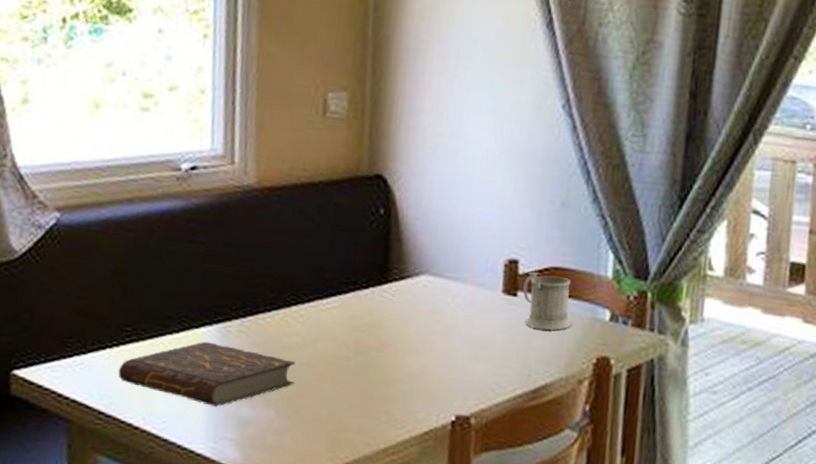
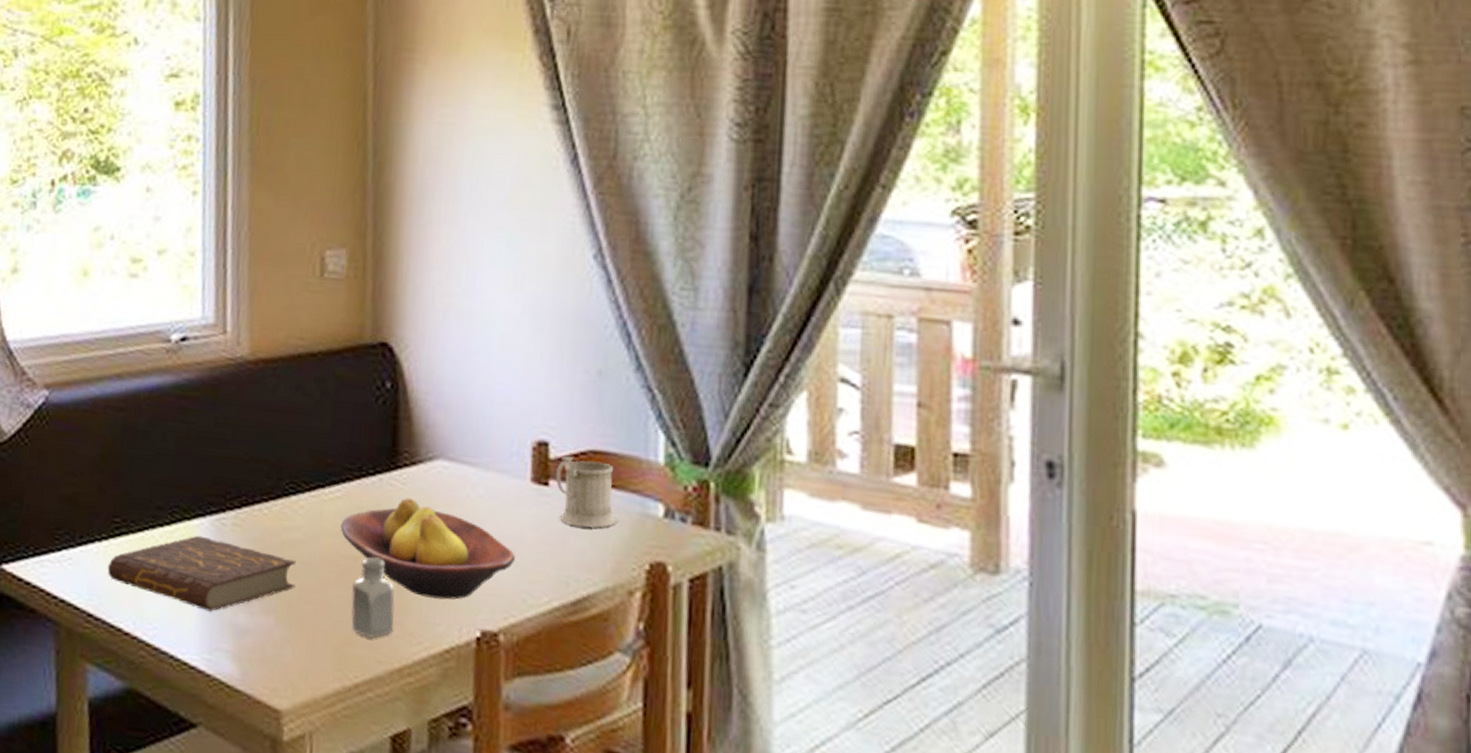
fruit bowl: none [336,307,487,391] -> present [340,498,515,600]
saltshaker: none [344,357,382,425] -> present [351,557,395,638]

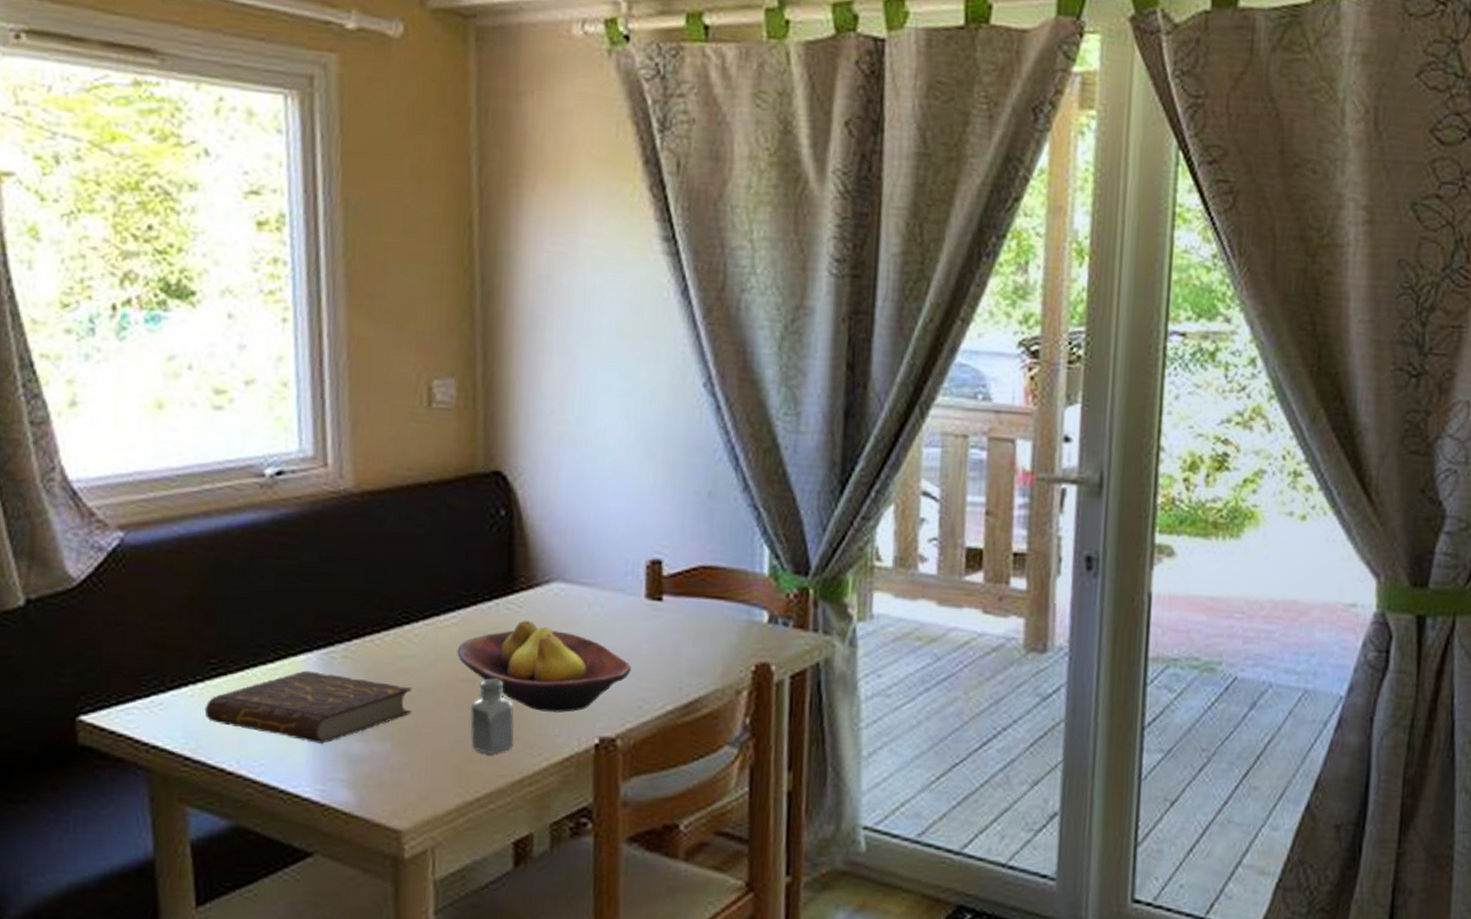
mug: present [556,456,617,528] -> none [669,573,726,637]

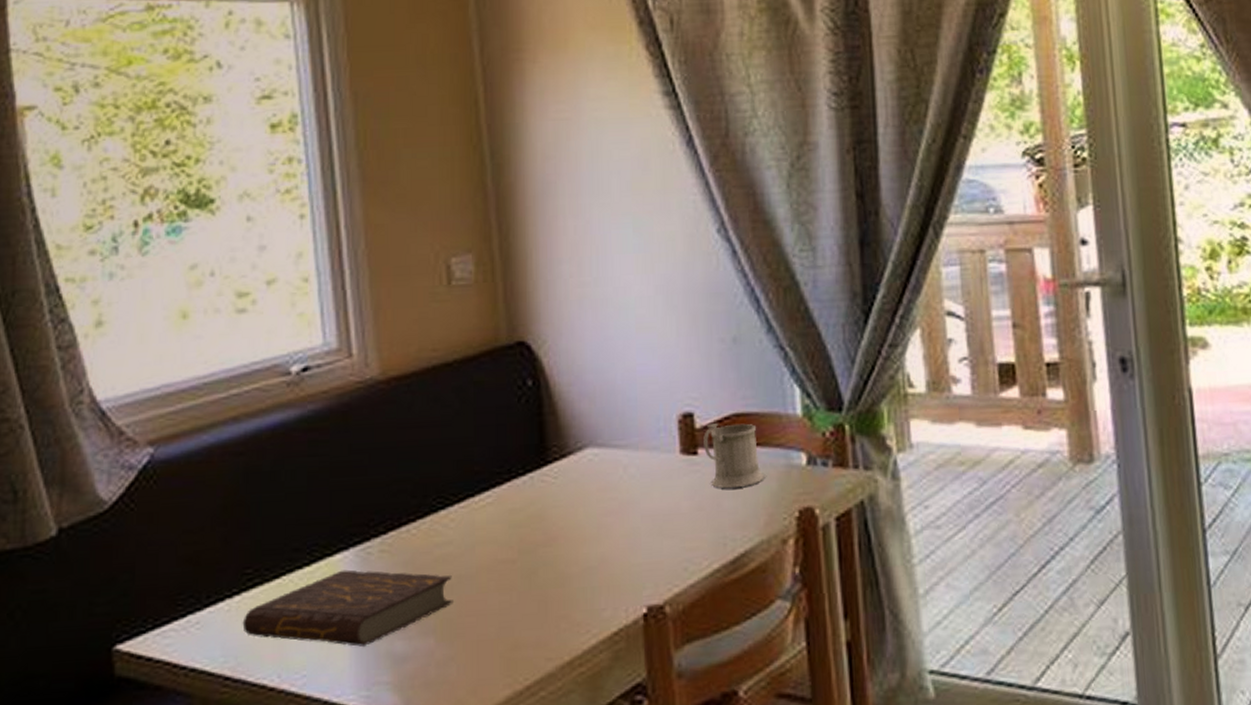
fruit bowl: present [457,620,631,713] -> none [495,491,673,585]
saltshaker: present [470,678,514,754] -> none [512,555,560,638]
mug: none [669,573,726,637] -> present [703,423,765,489]

